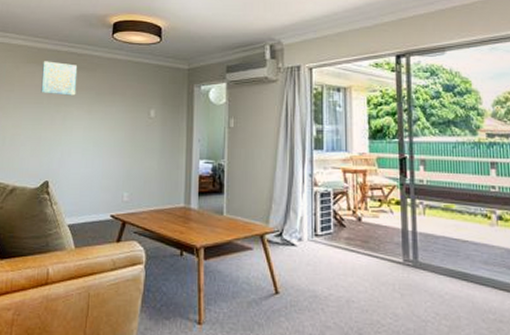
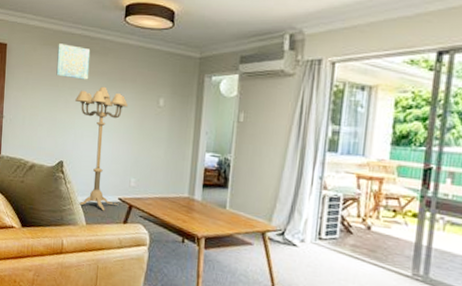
floor lamp: none [61,101,119,231] -> present [74,86,129,211]

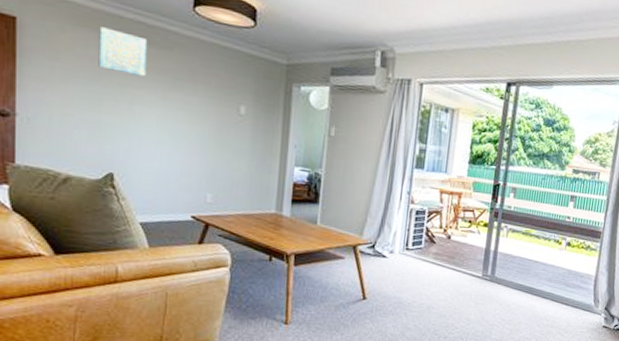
floor lamp: present [74,86,129,211] -> none [127,86,201,231]

